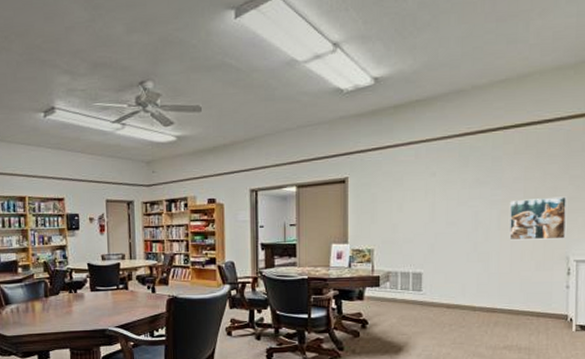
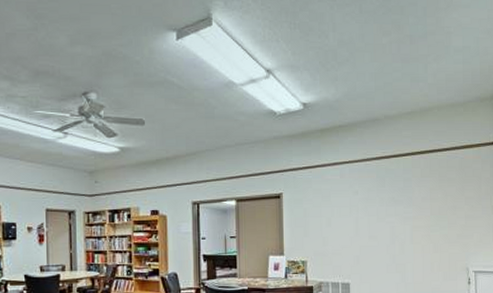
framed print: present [509,196,567,241] -> none [419,215,465,254]

